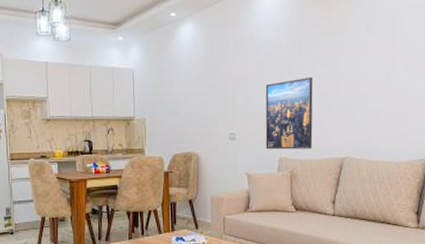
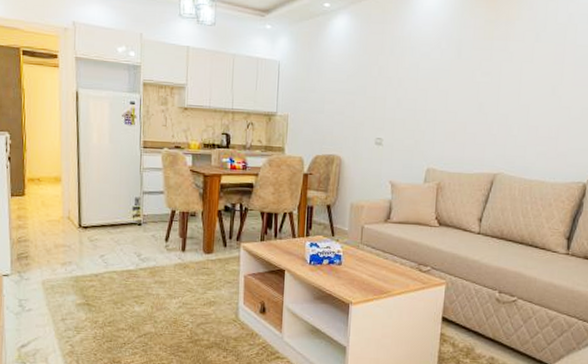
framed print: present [265,77,313,150] -> none [413,84,471,161]

